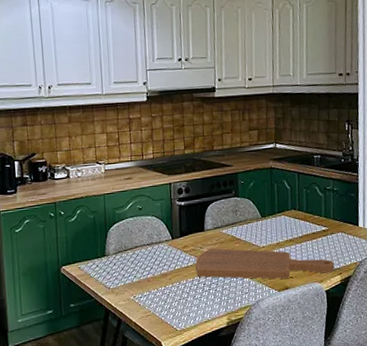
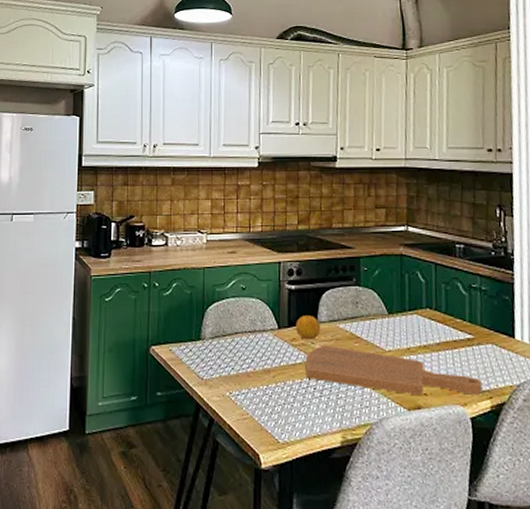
fruit: none [186,225,208,246] -> present [295,315,321,340]

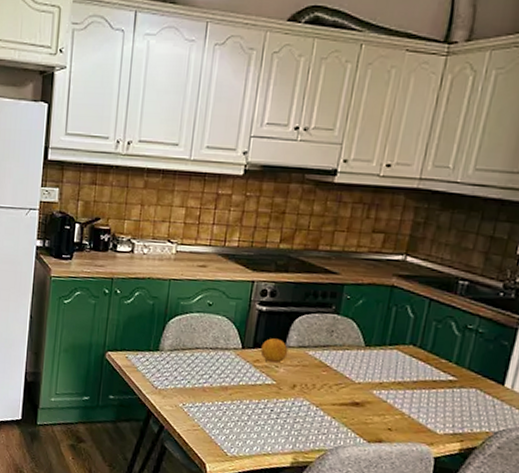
cutting board: present [305,344,483,396] -> none [264,369,456,437]

